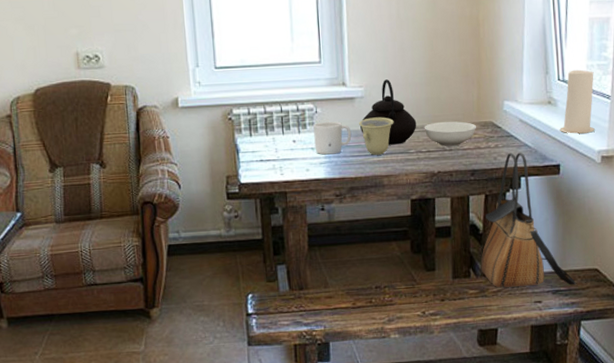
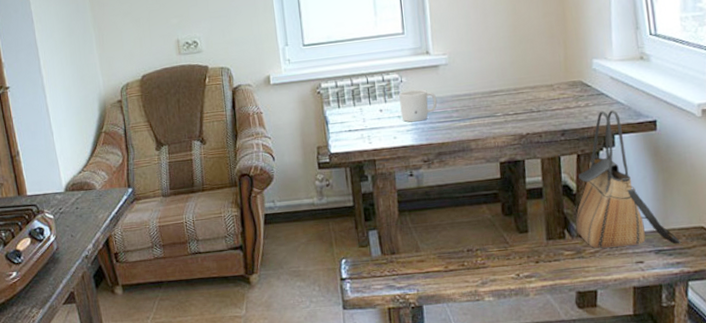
cup: present [359,117,394,155] -> none [444,82,479,120]
teapot: present [360,79,417,145] -> none [446,45,503,110]
bowl: present [424,121,477,146] -> none [510,82,565,108]
candle: present [559,69,595,134] -> none [654,22,693,89]

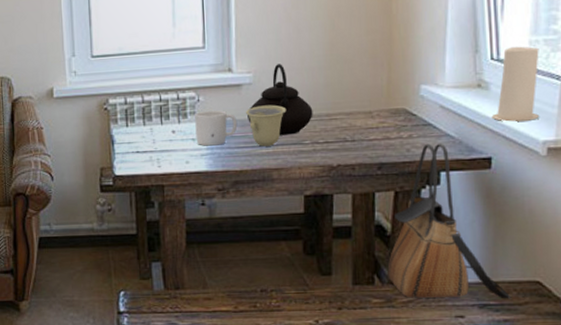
cup: none [444,82,479,120] -> present [246,104,287,147]
teapot: none [446,45,503,110] -> present [248,64,313,136]
candle: none [654,22,693,89] -> present [491,46,539,122]

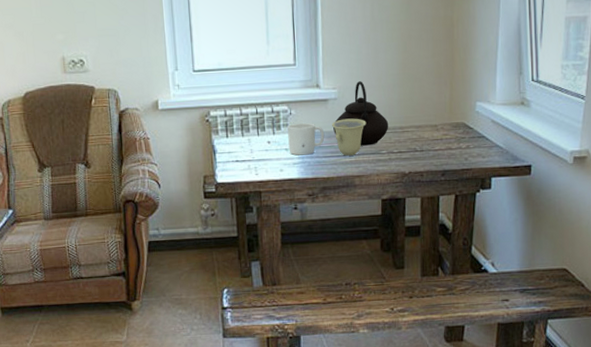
tote bag: present [387,143,511,299] -> none [449,152,545,286]
candle: present [491,46,539,122] -> none [531,69,569,135]

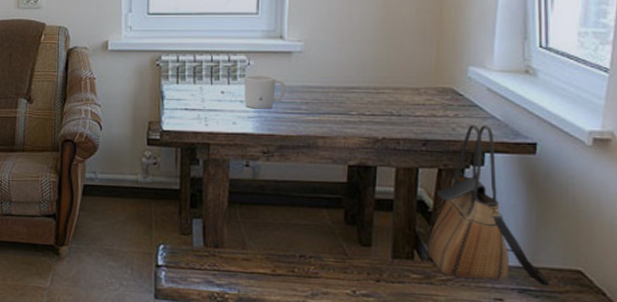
cup: present [332,118,367,156] -> none [295,74,335,114]
teapot: present [333,81,389,146] -> none [296,35,361,105]
tote bag: none [449,152,545,286] -> present [428,124,552,286]

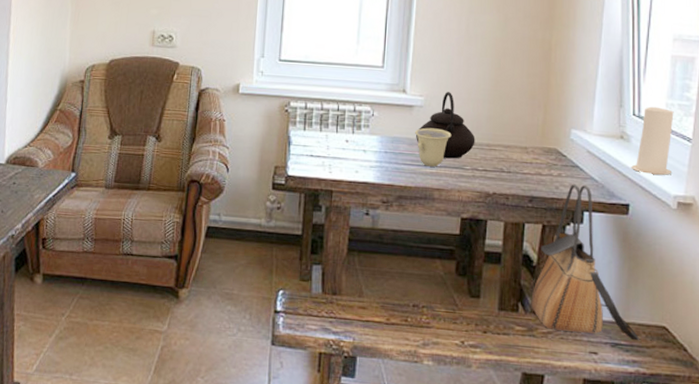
mug: present [244,74,286,109] -> none [367,125,407,160]
cup: none [295,74,335,114] -> present [415,127,452,167]
teapot: none [296,35,361,105] -> present [416,92,475,159]
candle: none [538,36,588,110] -> present [631,106,674,175]

